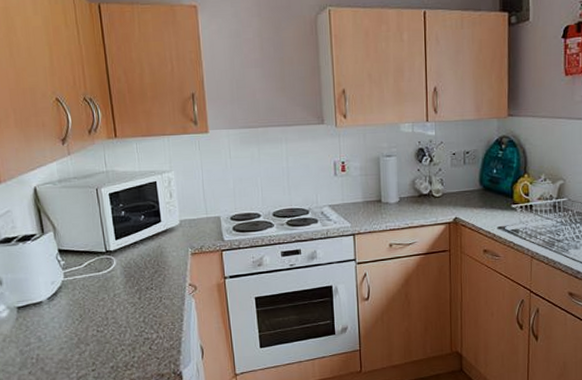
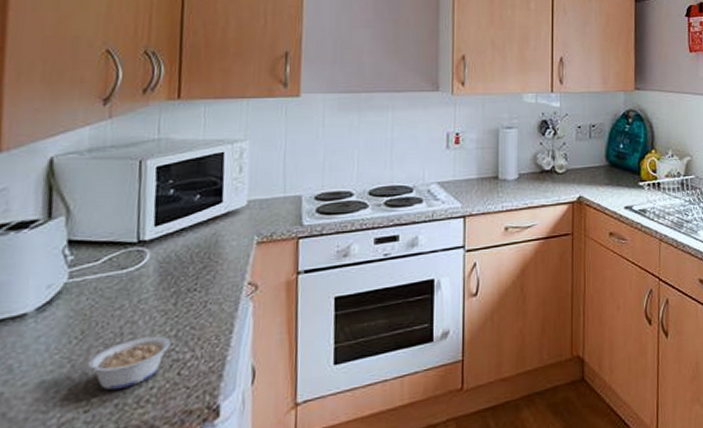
legume: none [80,321,141,356] -> present [74,336,171,390]

